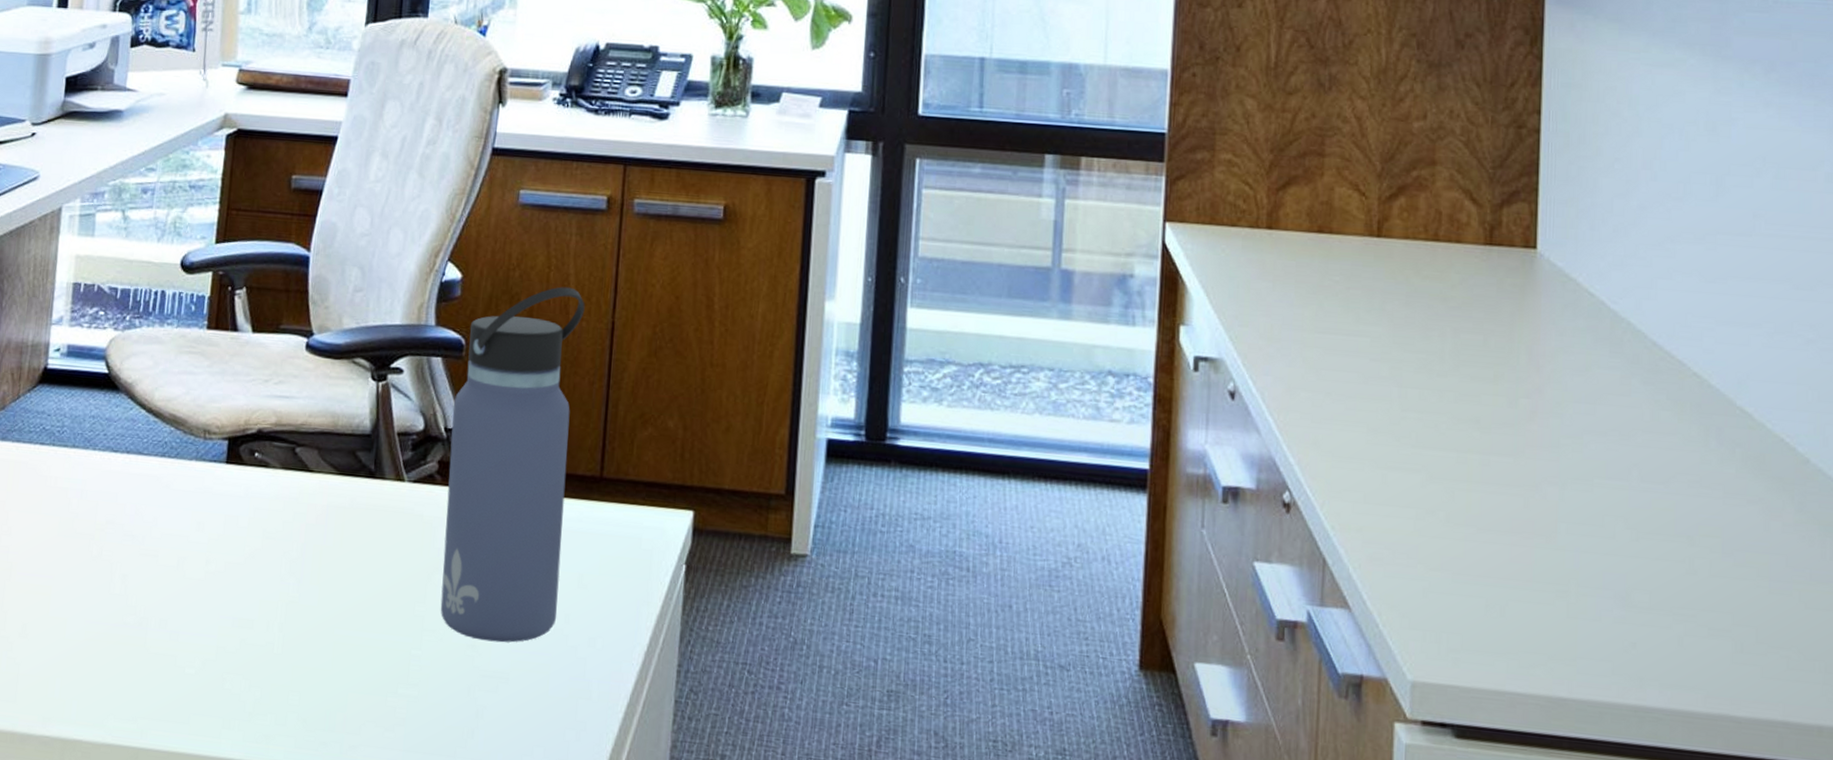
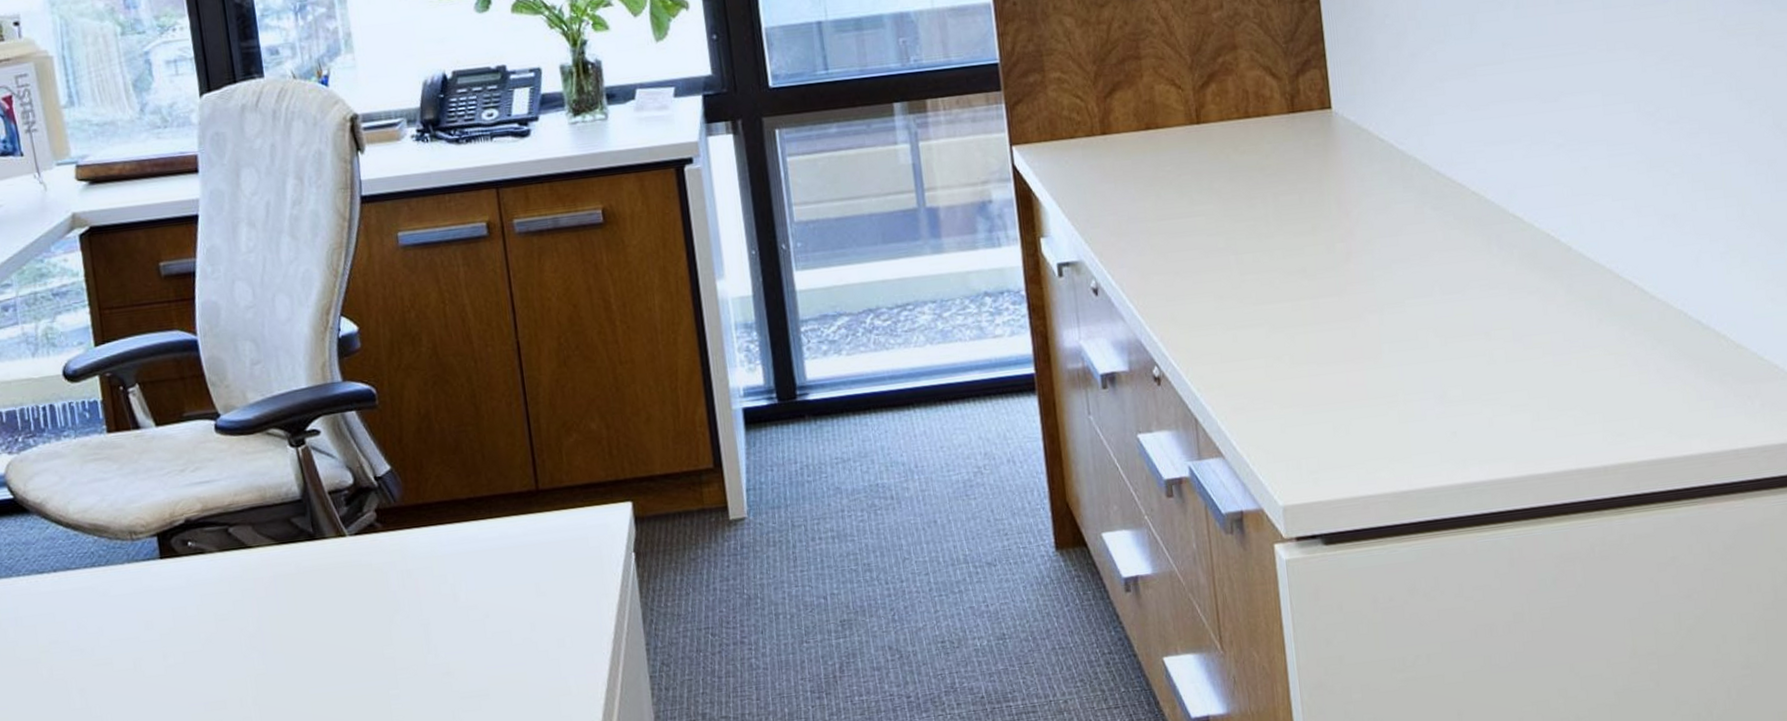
water bottle: present [440,286,585,643] -> none [377,317,523,666]

